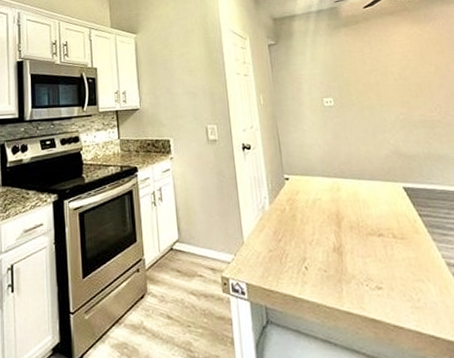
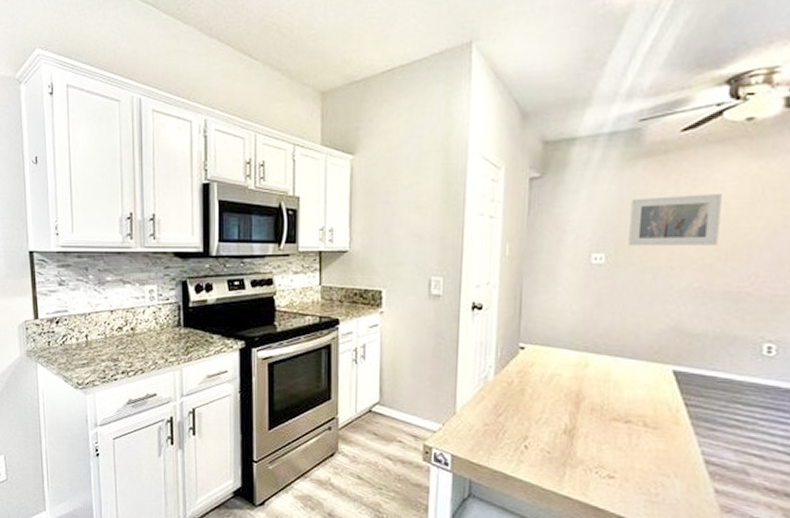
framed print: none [342,50,408,91] -> present [628,194,722,247]

